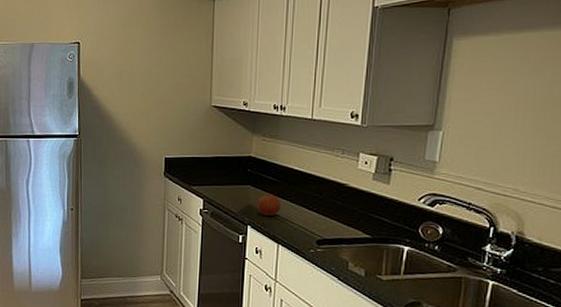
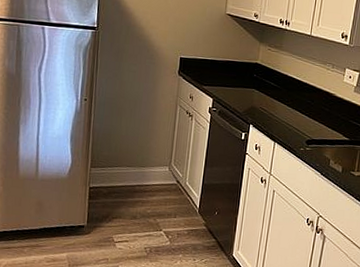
fruit: present [257,194,281,217] -> none [259,98,280,118]

